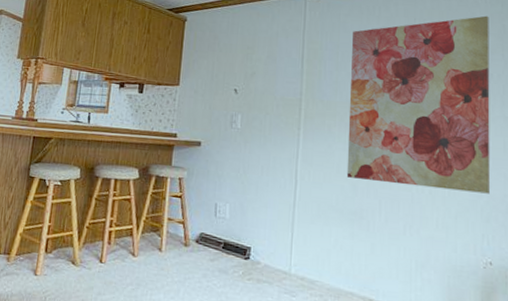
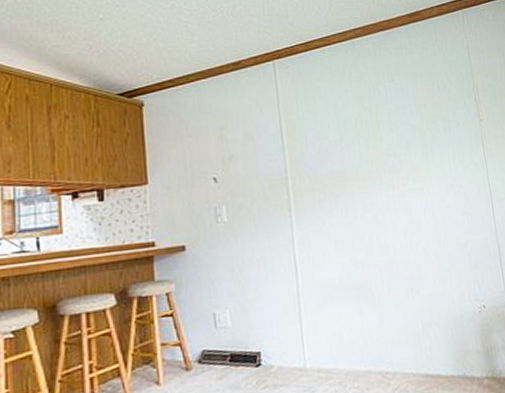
wall art: present [346,15,491,194] -> none [327,66,474,252]

